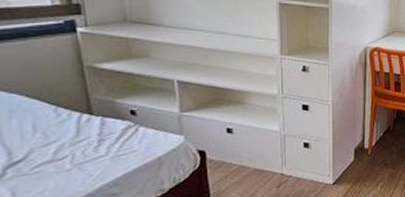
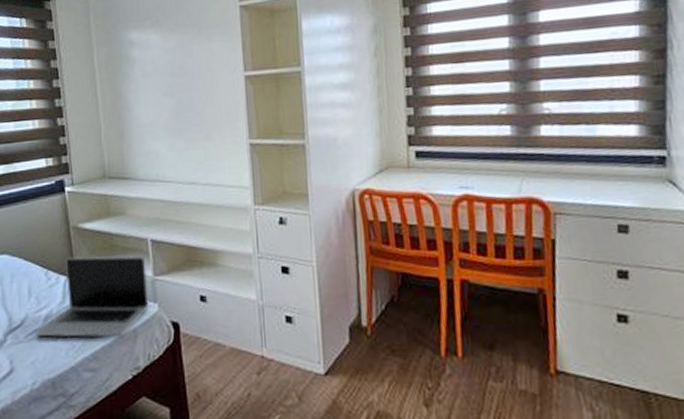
laptop: none [44,94,175,168] -> present [36,256,149,338]

